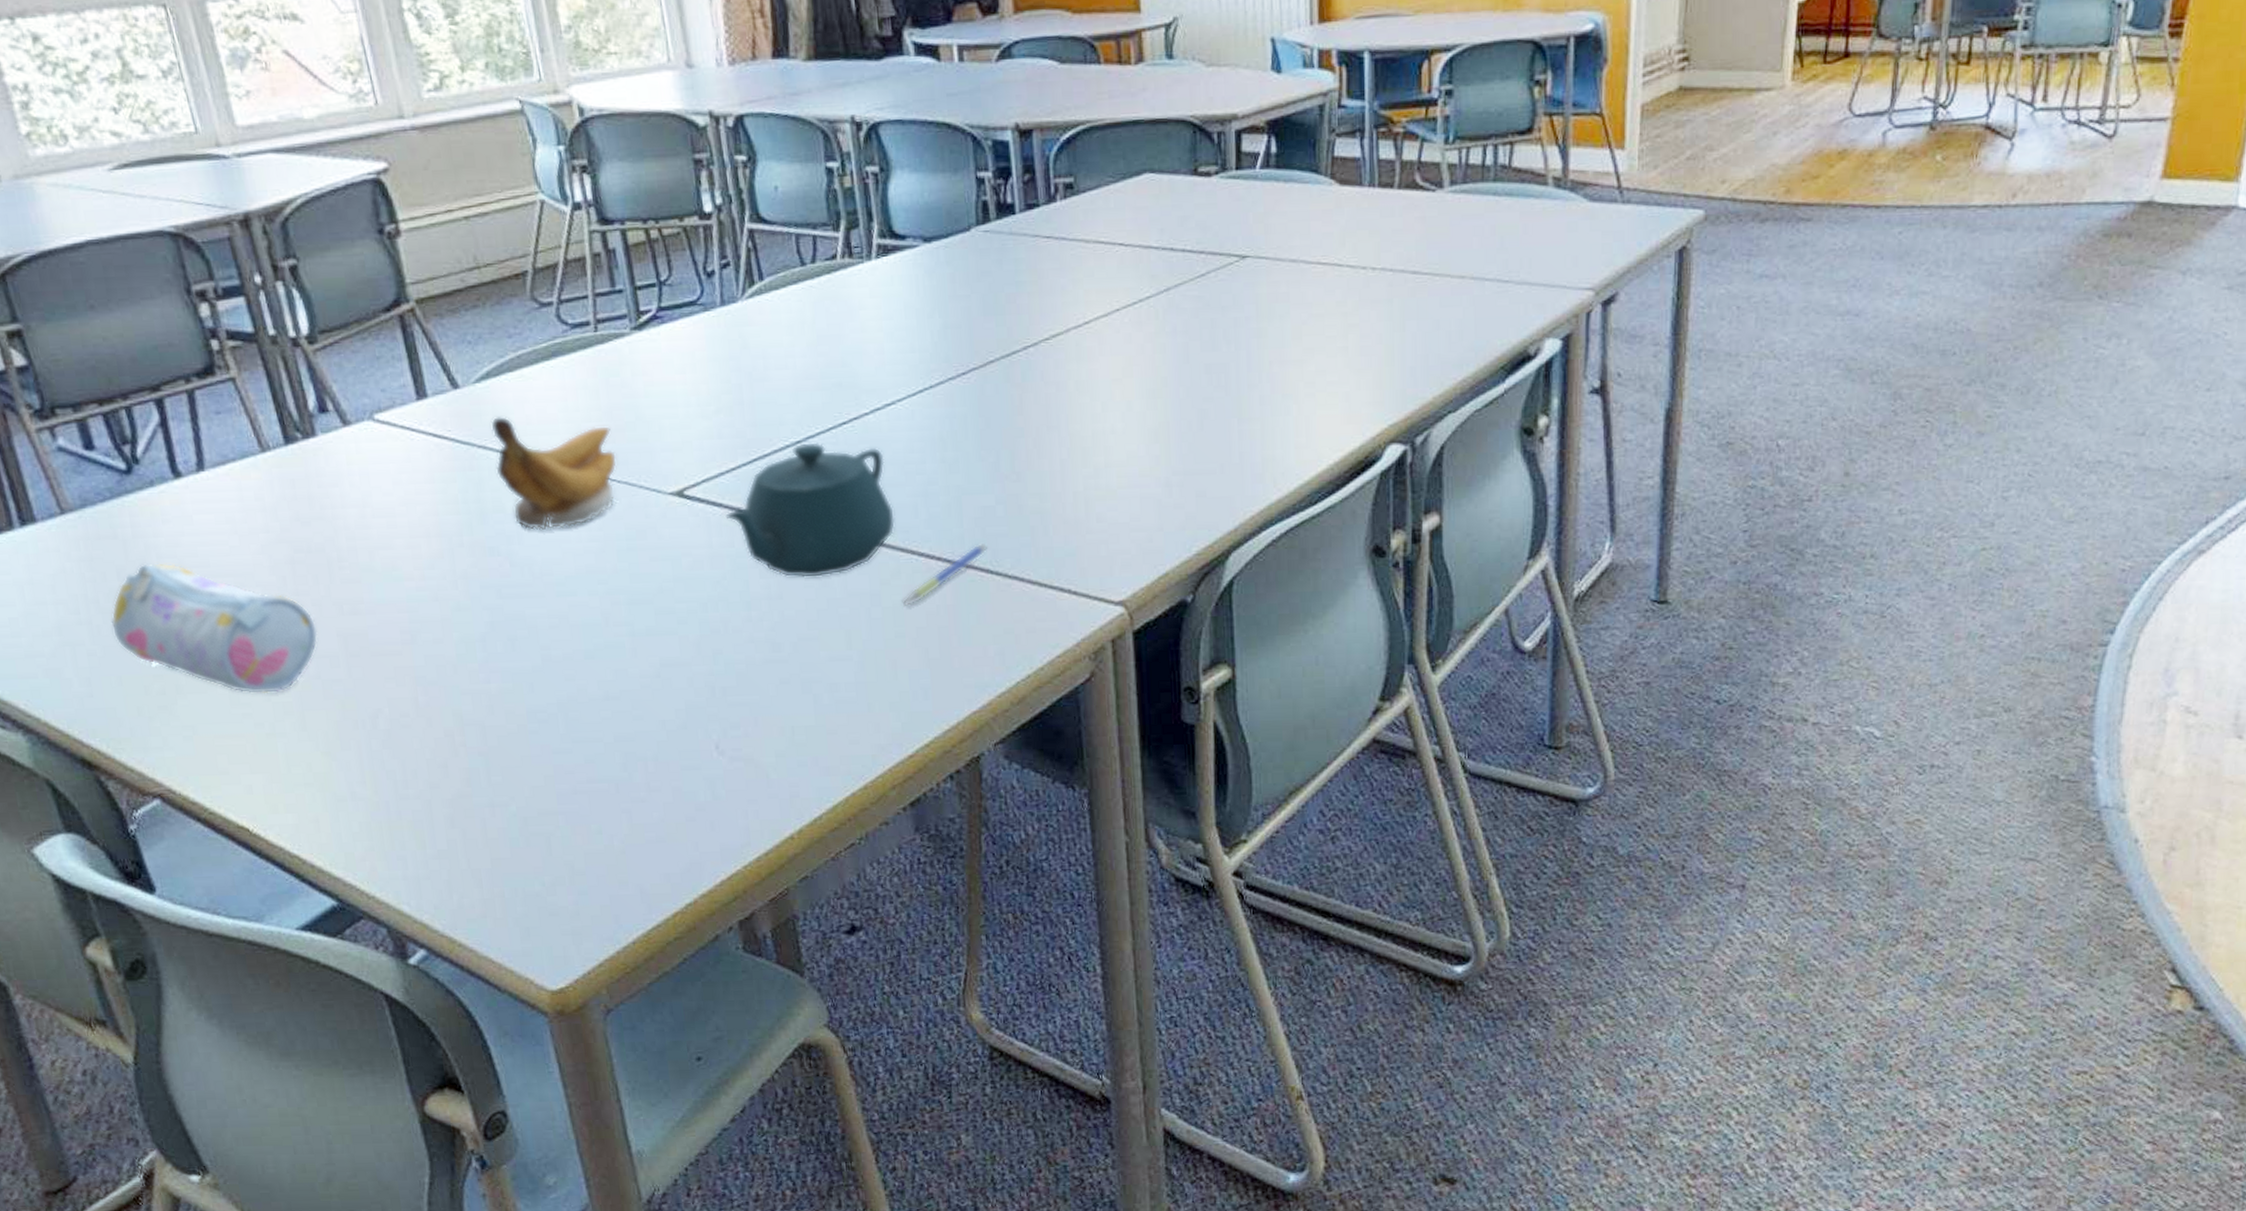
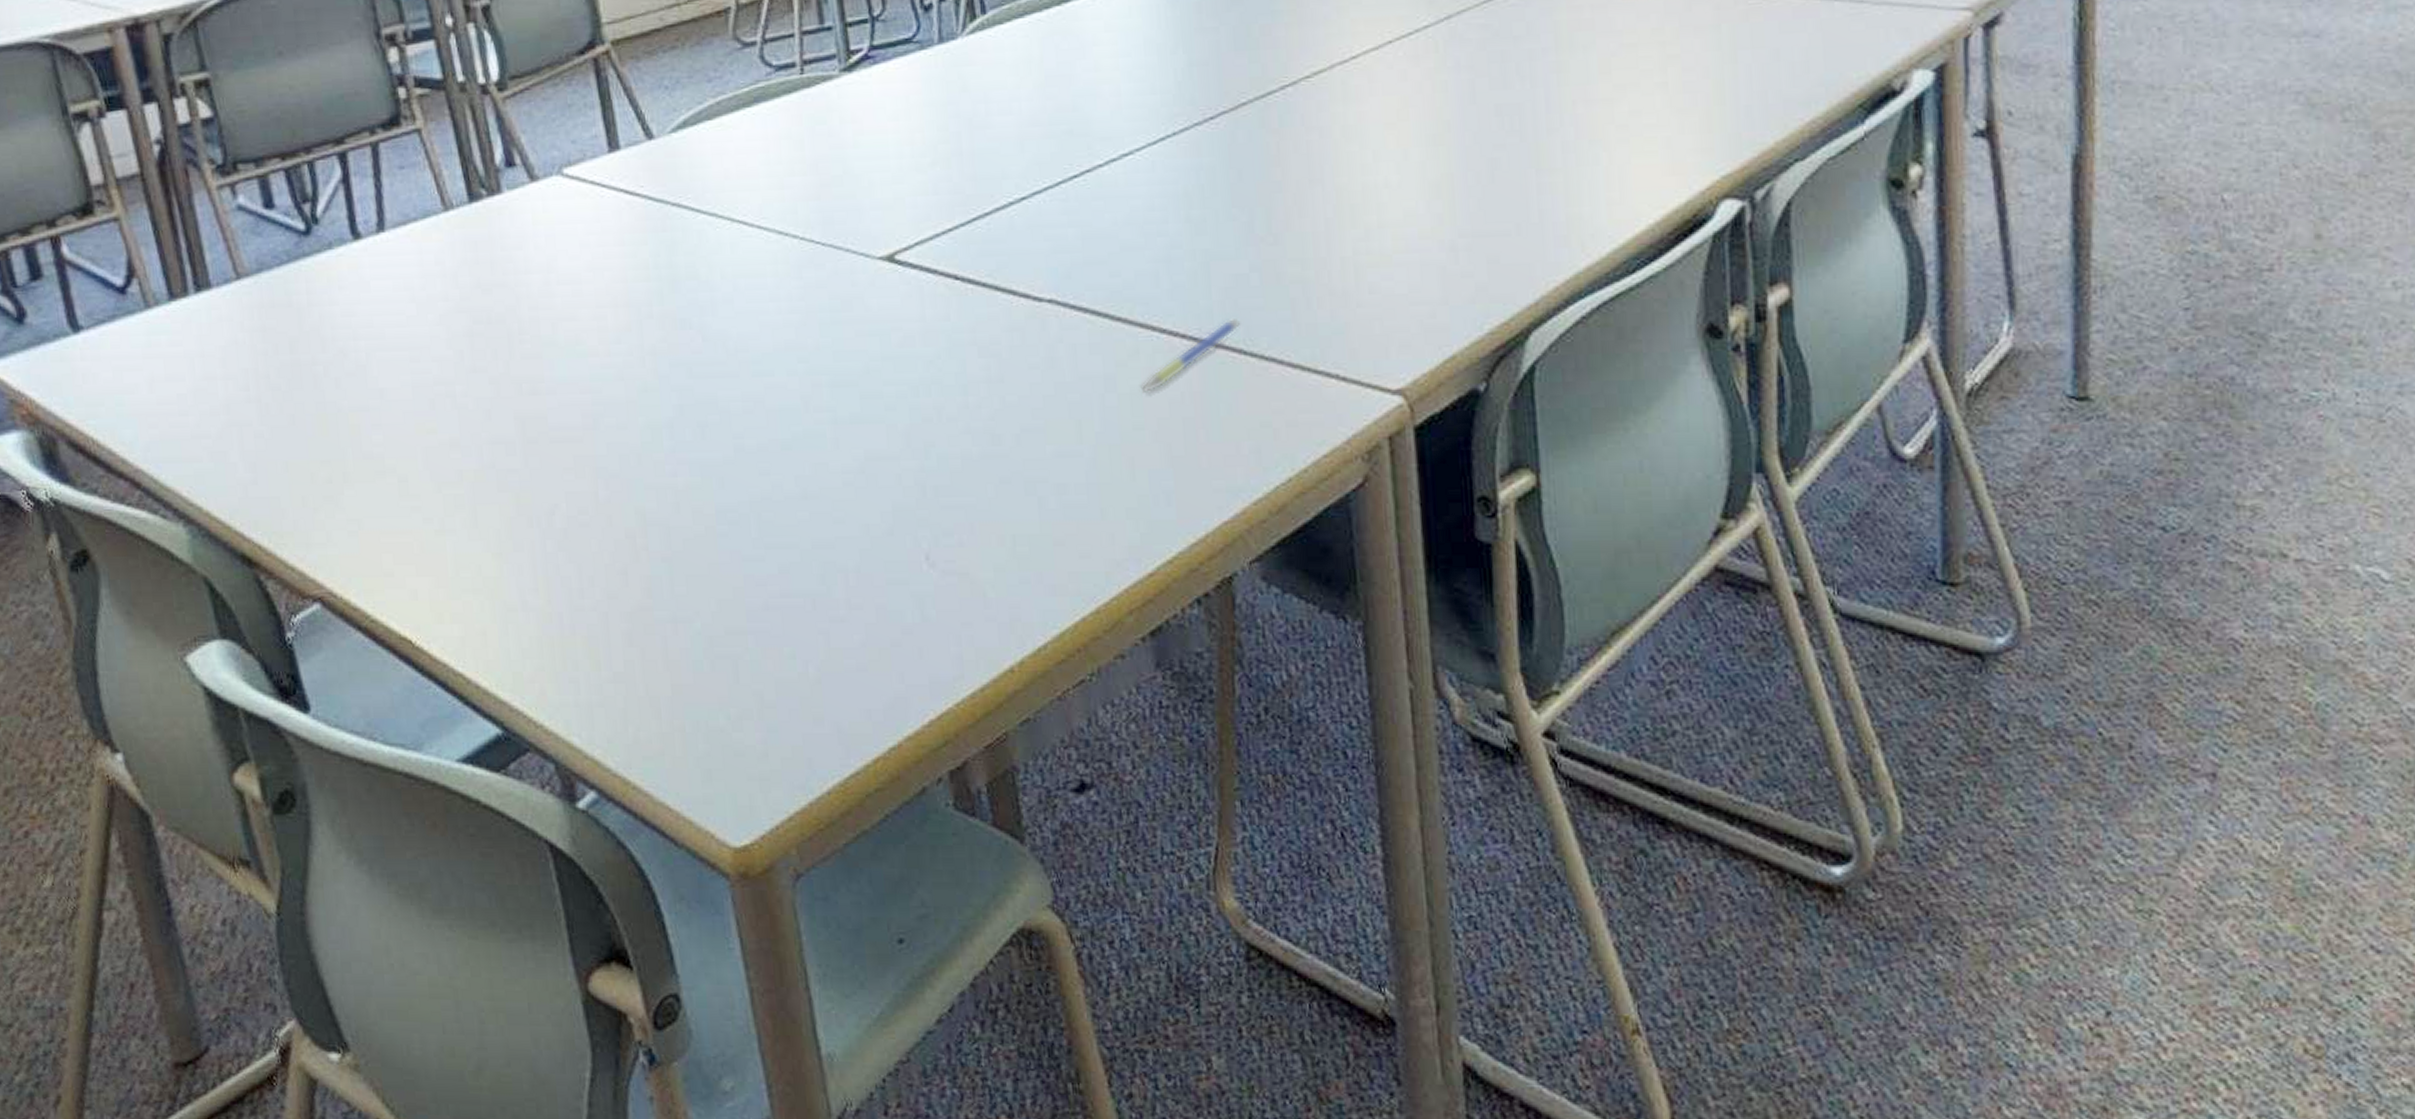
pencil case: present [111,563,318,695] -> none [280,334,495,485]
banana: present [491,415,618,531] -> none [686,169,823,301]
teapot: present [725,441,896,579] -> none [940,197,1134,359]

